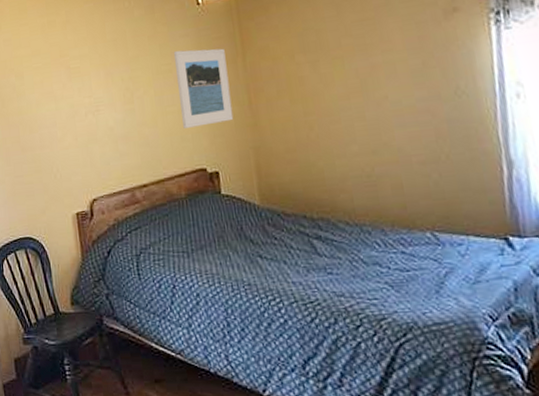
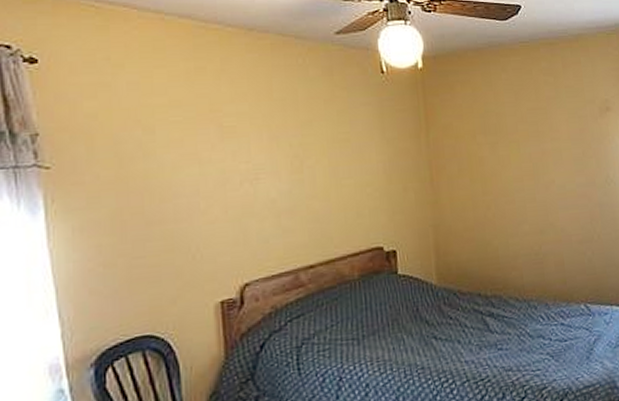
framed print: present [173,48,234,128] -> none [352,119,414,203]

